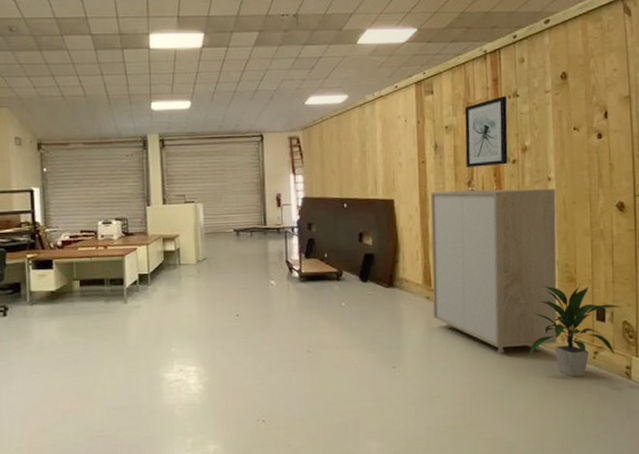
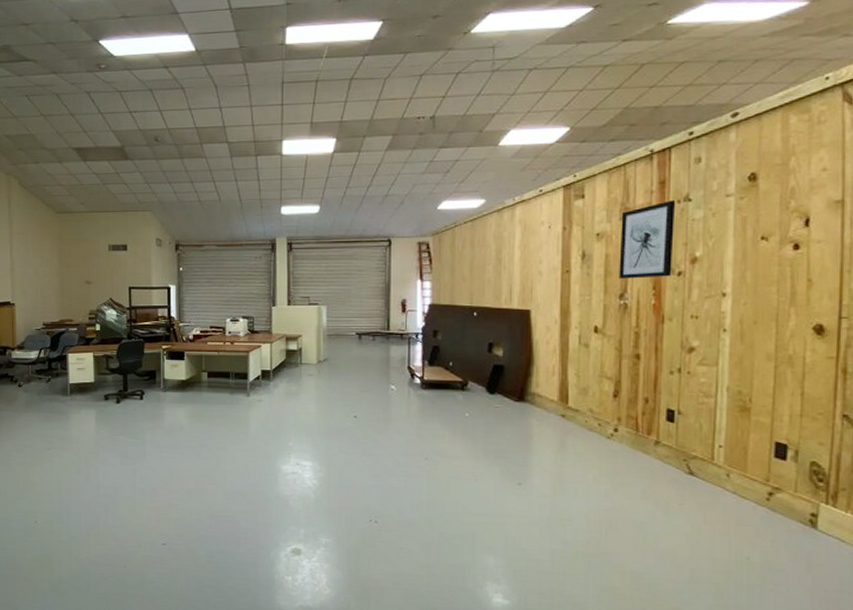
storage cabinet: present [430,188,557,354] -> none [568,303,731,483]
indoor plant: present [529,284,623,377] -> none [682,413,813,519]

